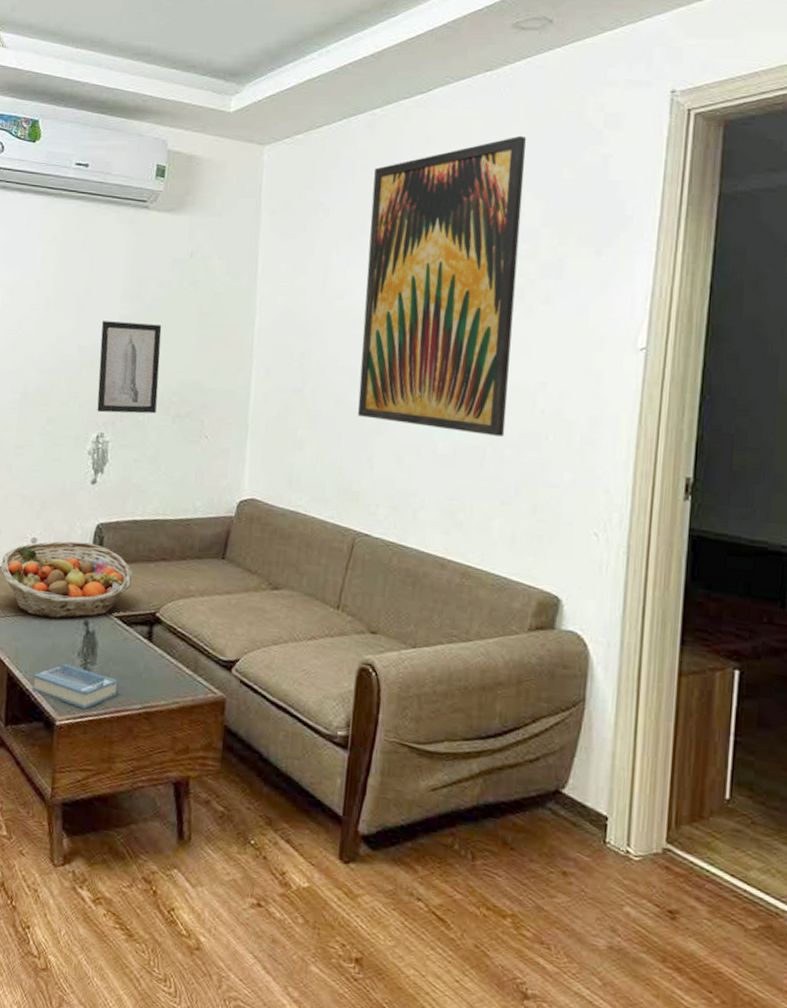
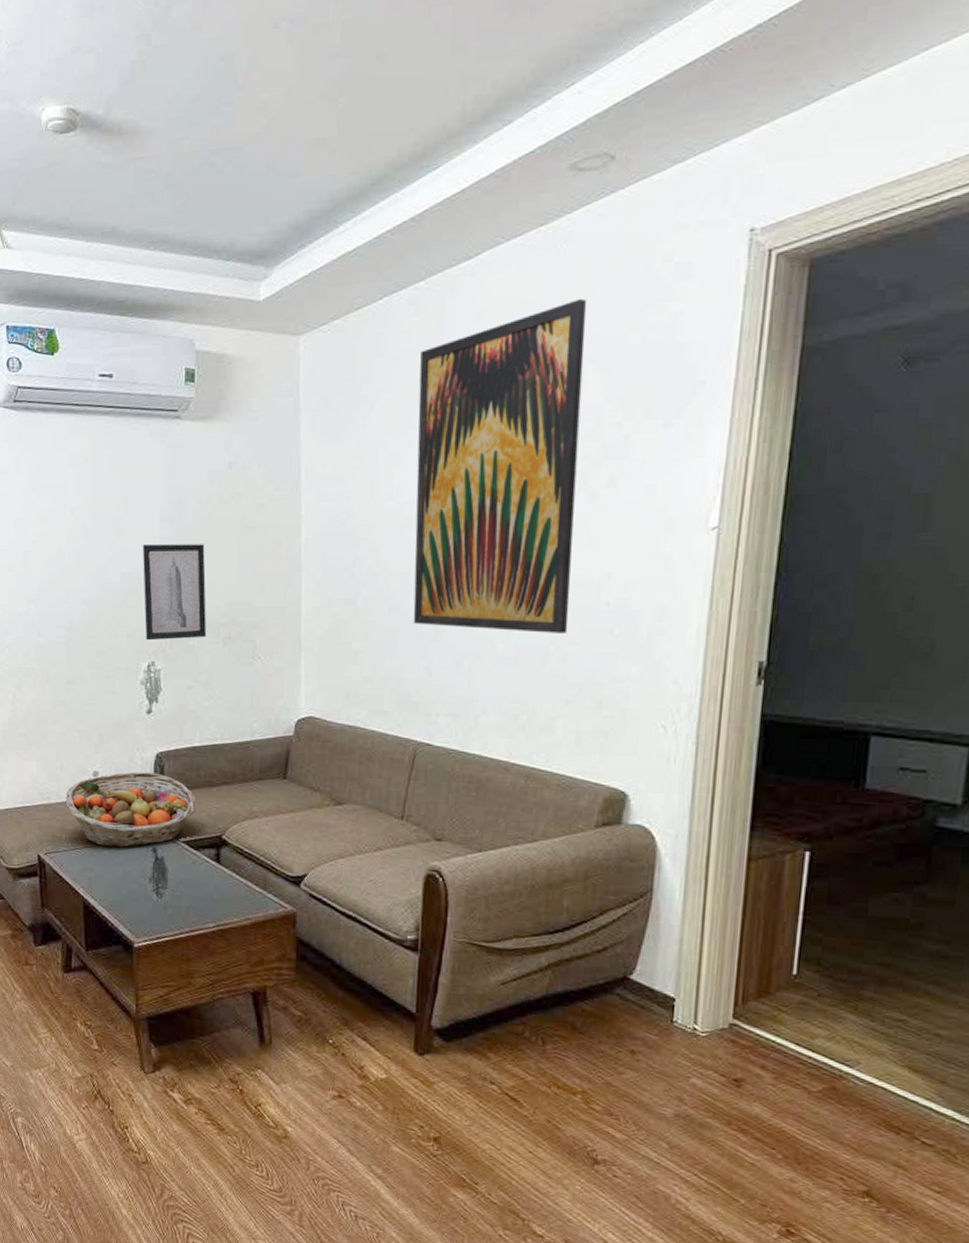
hardback book: present [31,663,119,709] -> none [108,889,192,931]

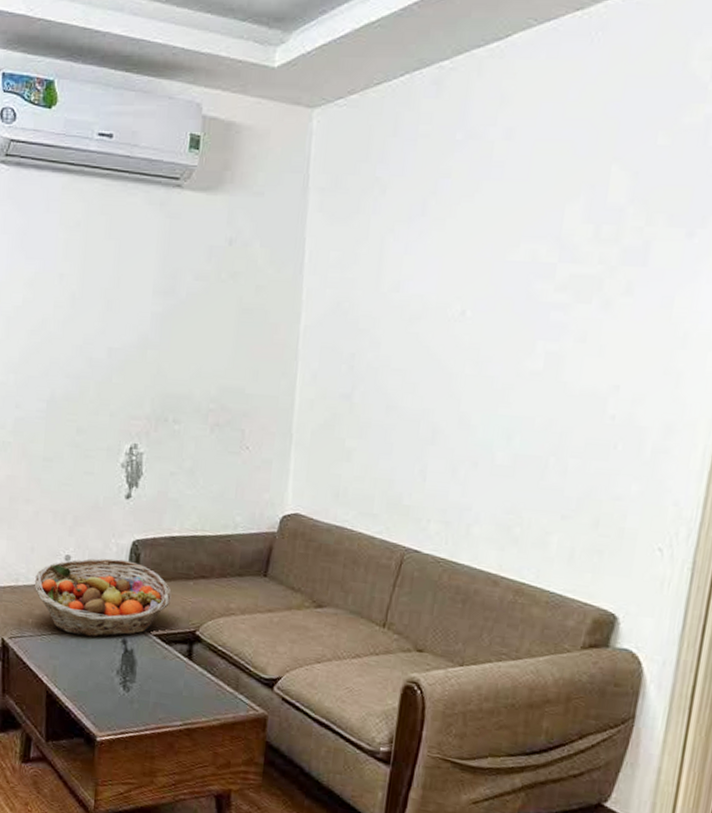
wall art: present [142,544,207,641] -> none [129,319,199,423]
wall art: present [413,298,587,633] -> none [411,91,618,446]

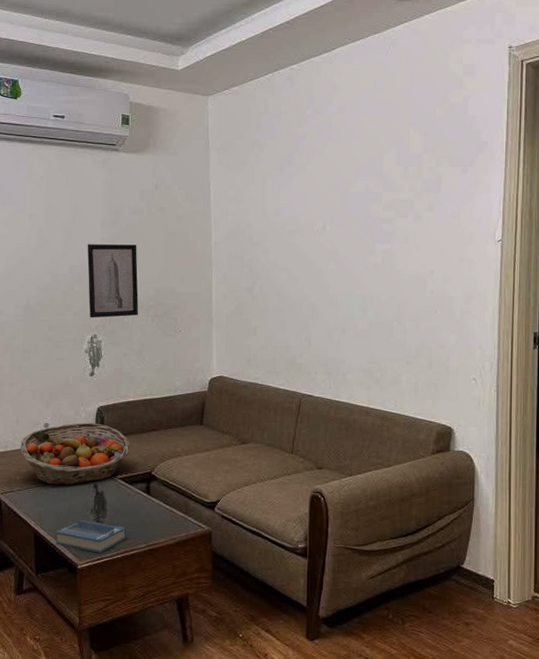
hardback book: none [71,681,159,726] -> present [55,519,126,553]
wall art: none [129,319,199,423] -> present [87,244,139,318]

